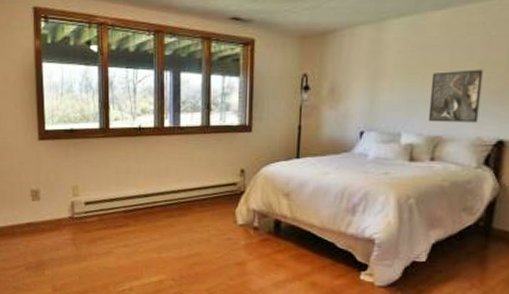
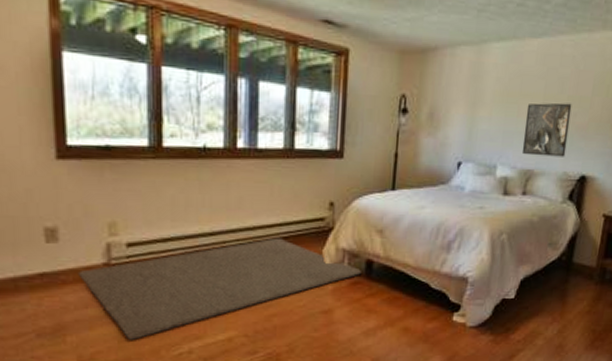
rug: none [52,199,270,277] -> present [78,237,361,340]

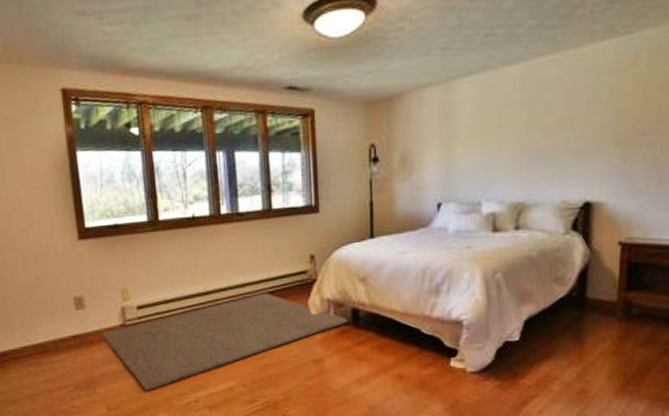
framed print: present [521,103,572,157] -> none [508,126,563,188]

